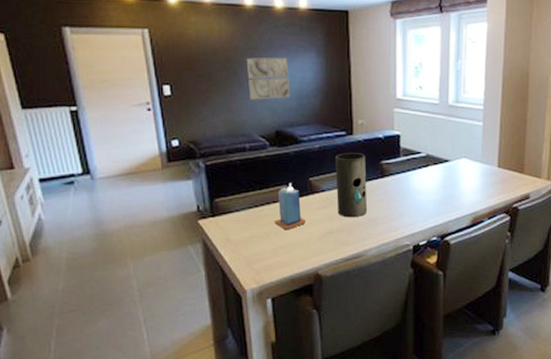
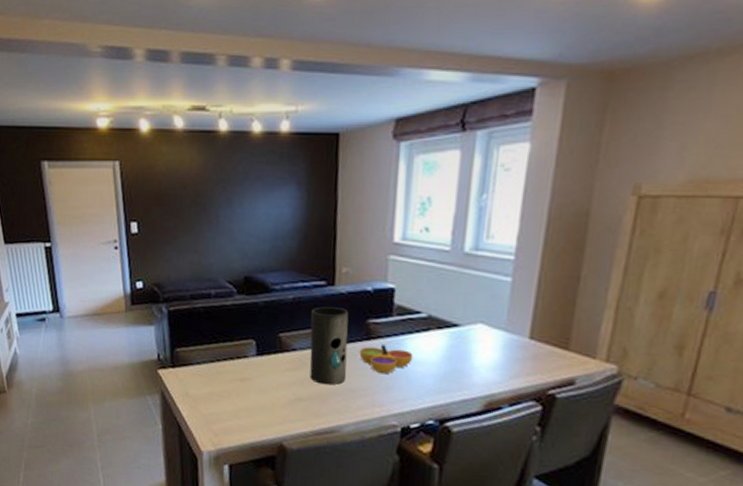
wall art: present [246,57,290,100] -> none [217,191,264,241]
candle: present [275,183,306,230] -> none [237,337,272,391]
decorative bowl: none [376,179,418,204] -> present [359,344,413,375]

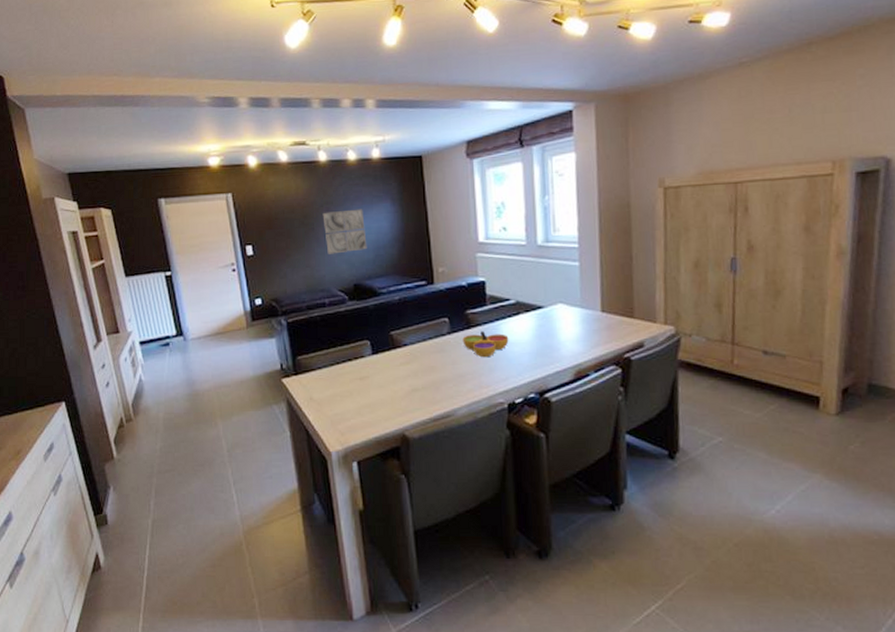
wall art: none [217,191,264,241] -> present [322,209,367,254]
vase: present [310,306,349,385] -> none [417,303,455,374]

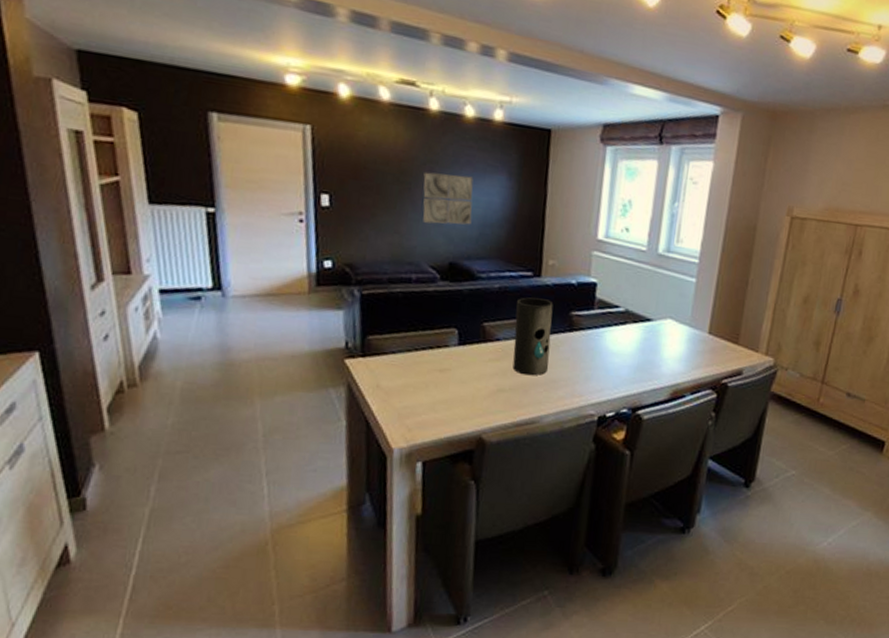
vase: none [417,303,455,374] -> present [512,297,554,376]
decorative bowl: present [462,330,509,358] -> none [561,335,611,365]

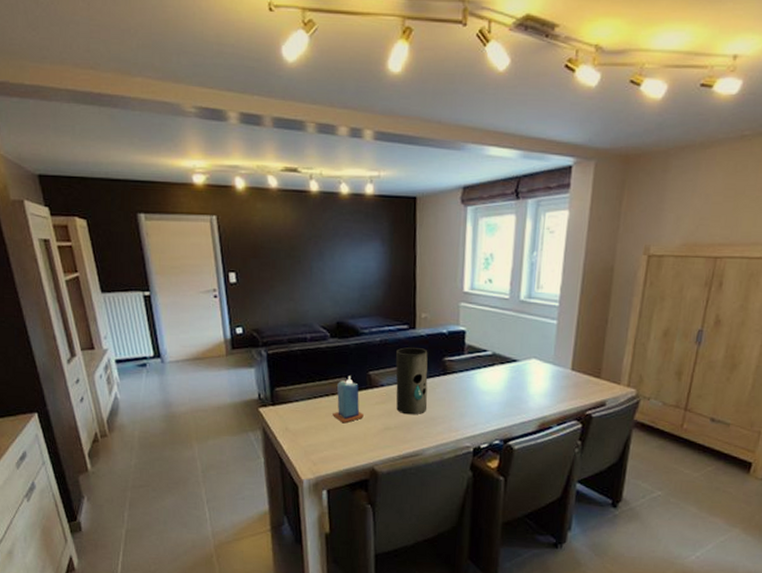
wall art: present [423,172,474,225] -> none [310,245,353,290]
candle: none [436,326,474,382] -> present [333,376,364,424]

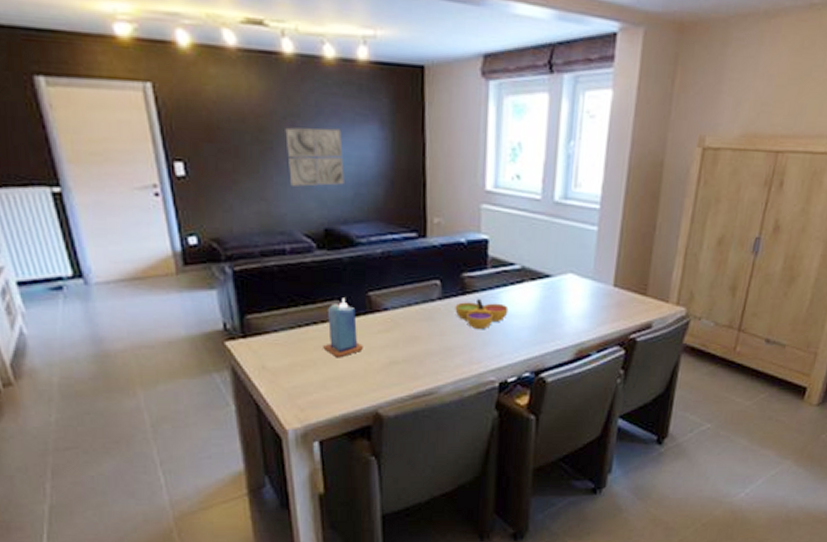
wall art: none [310,245,353,290] -> present [285,127,344,187]
vase: present [396,347,428,415] -> none [402,261,443,345]
decorative bowl: none [437,378,482,404] -> present [455,298,509,330]

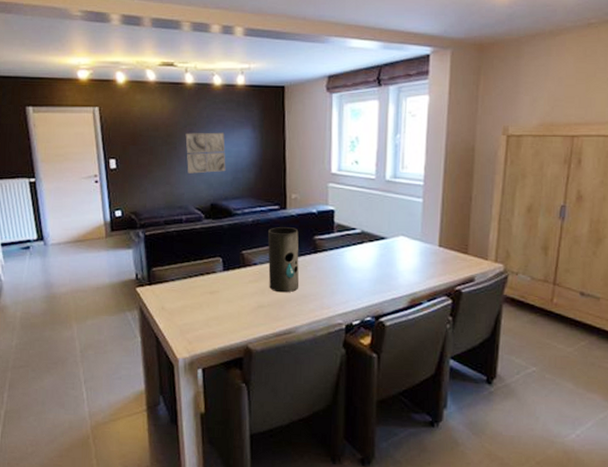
candle: present [323,298,363,358] -> none [207,255,237,302]
vase: none [402,261,443,345] -> present [268,227,300,293]
decorative bowl: present [455,298,509,330] -> none [309,256,352,281]

